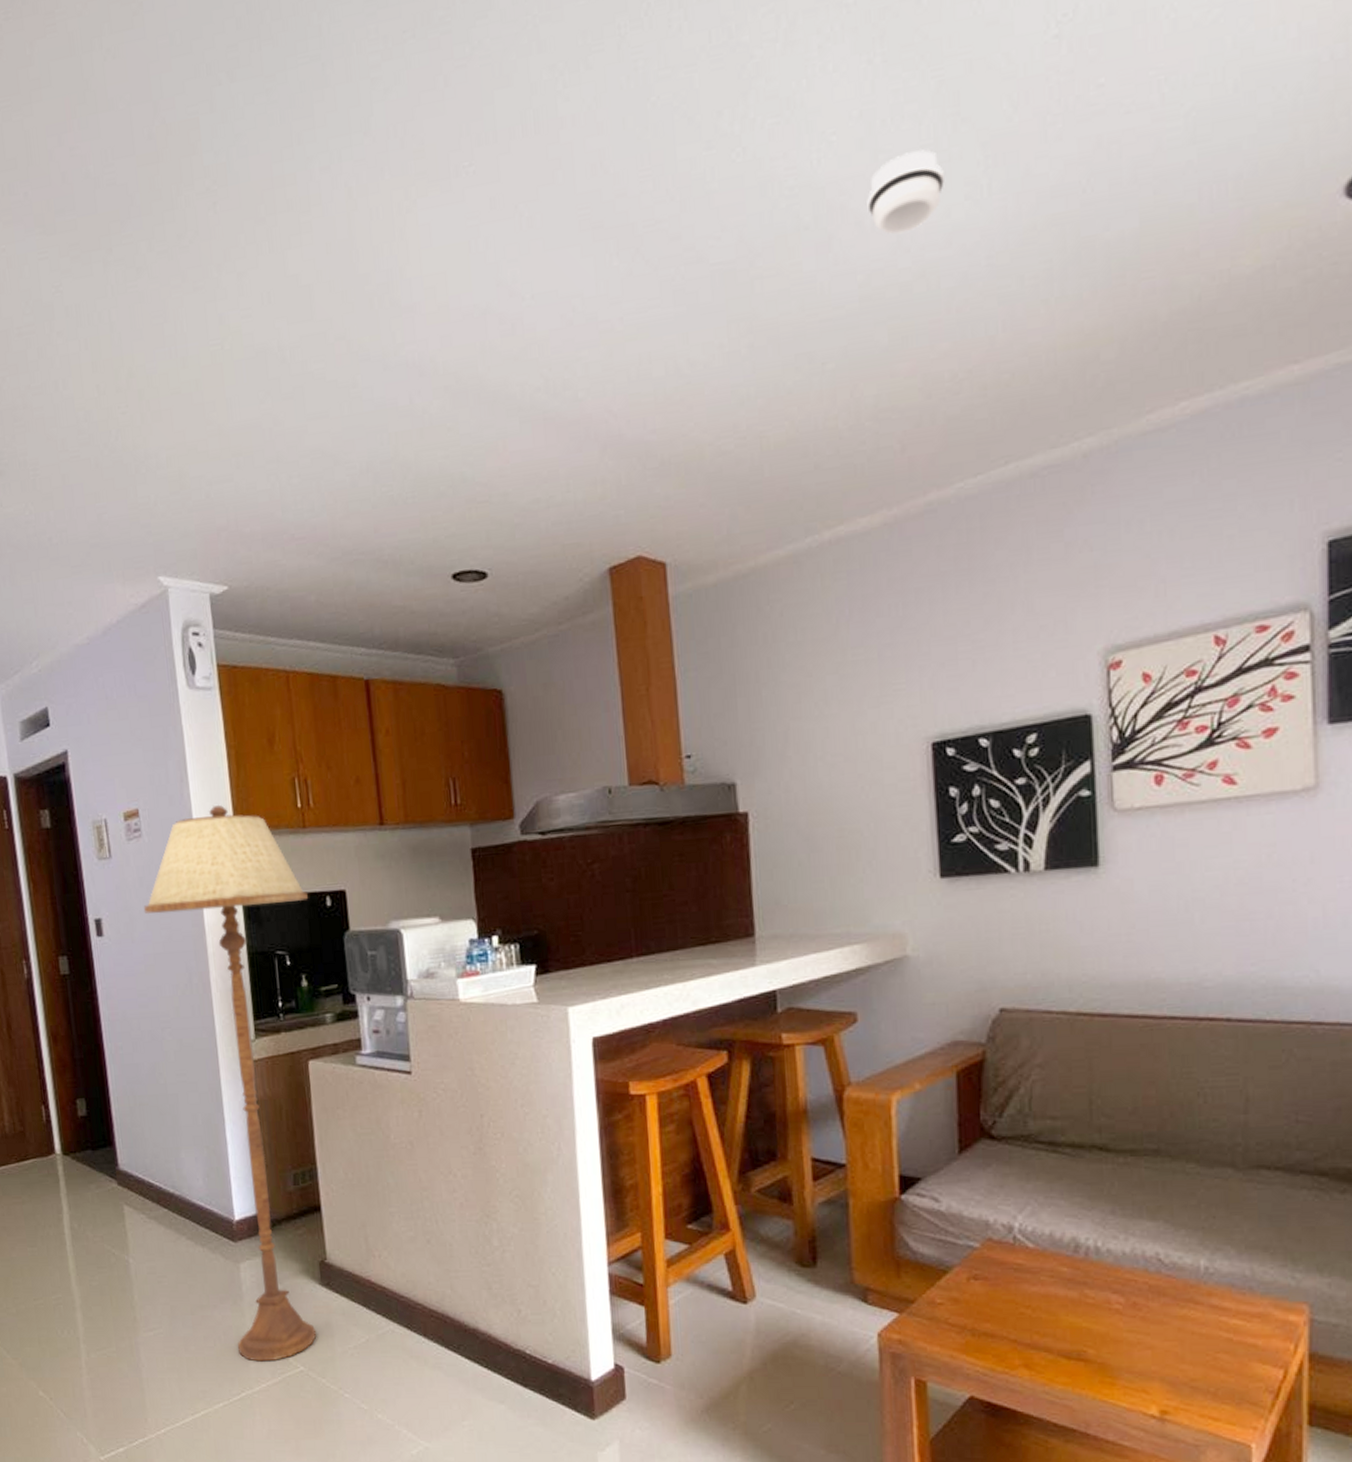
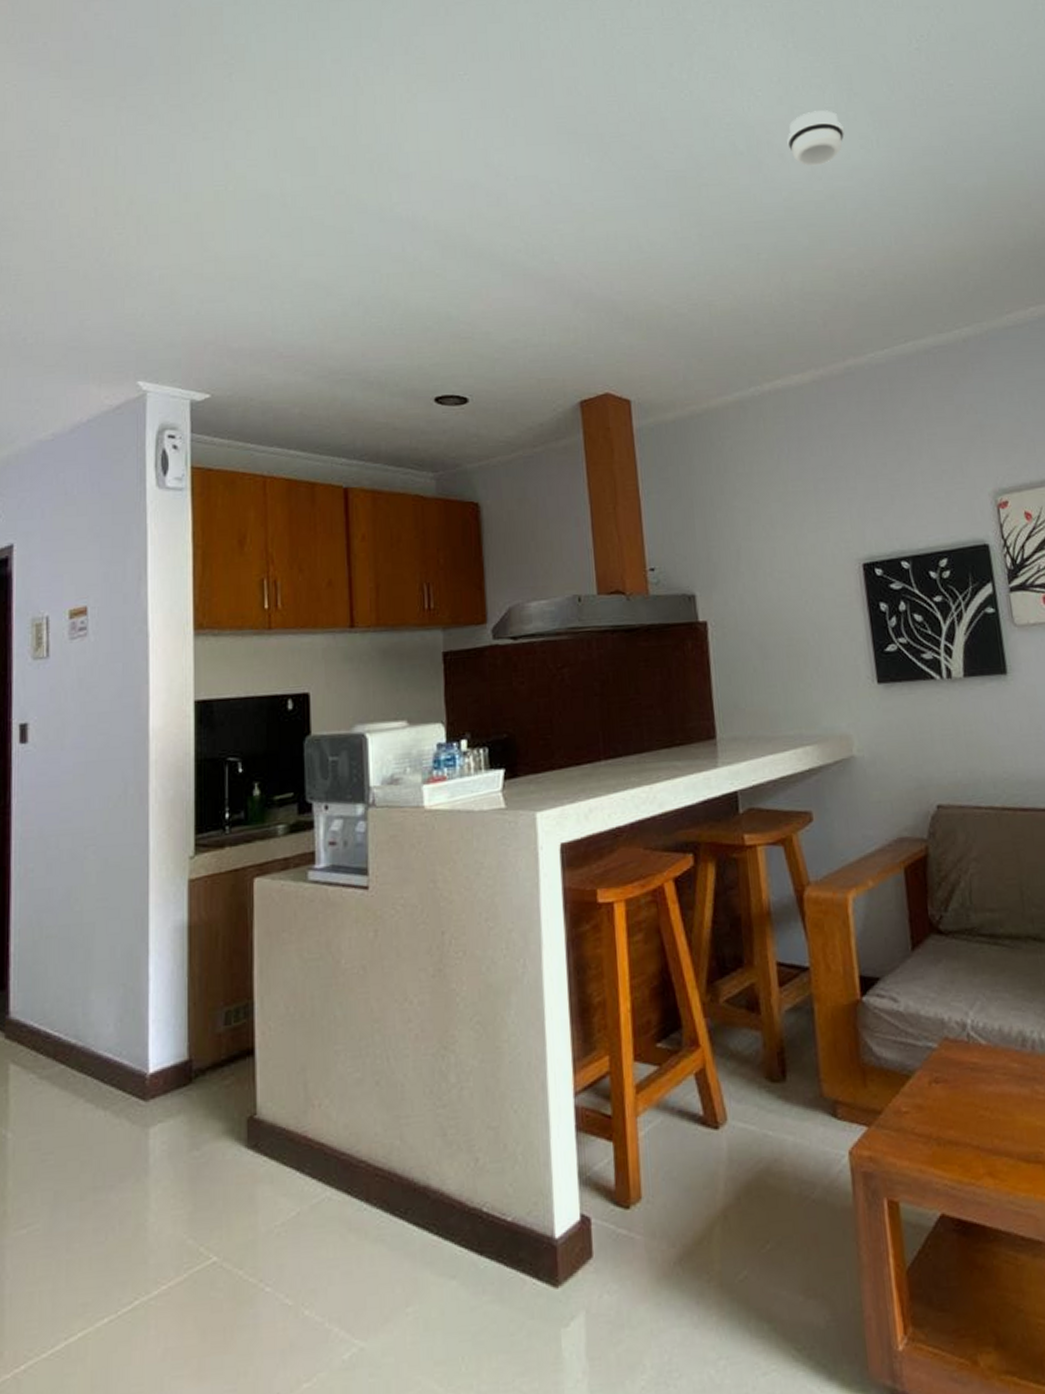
floor lamp: present [143,804,317,1362] -> none [79,603,267,1256]

